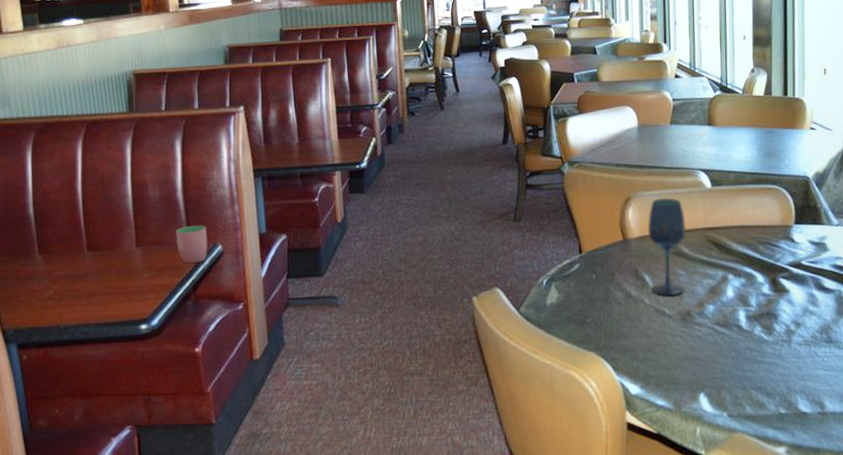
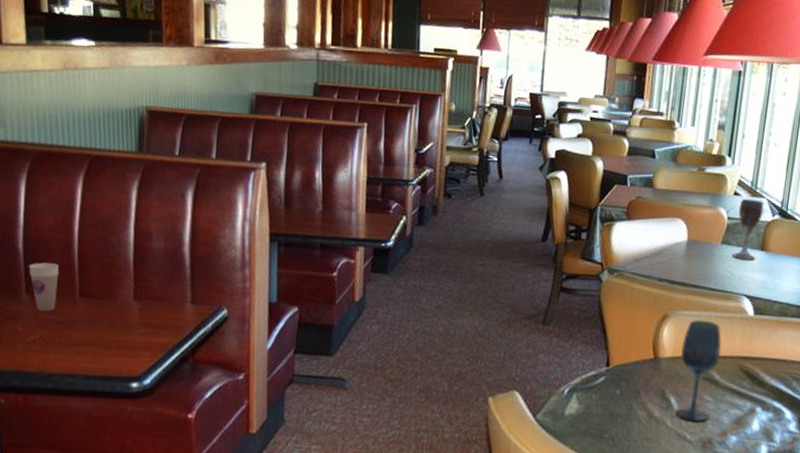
cup: none [40,223,68,269] -> present [29,262,60,312]
cup: present [176,225,208,264] -> none [178,284,213,326]
cup: none [681,79,705,137] -> present [732,198,764,261]

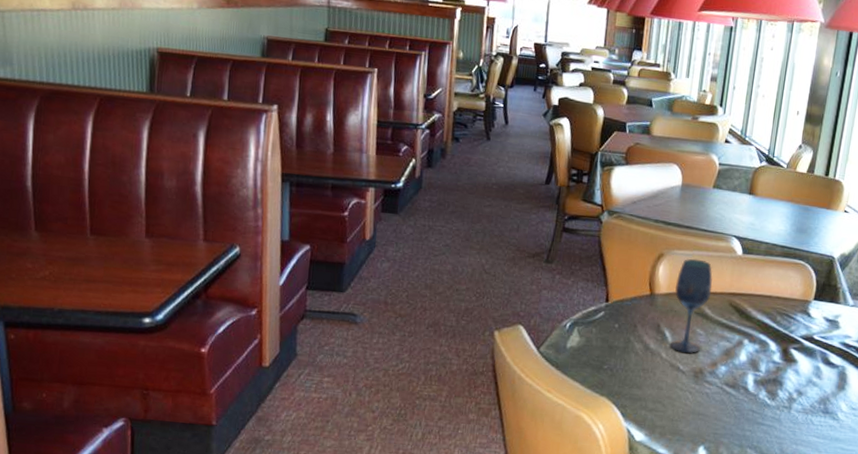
cup: present [29,262,60,312] -> none [38,200,70,249]
cup: present [732,198,764,261] -> none [722,146,753,204]

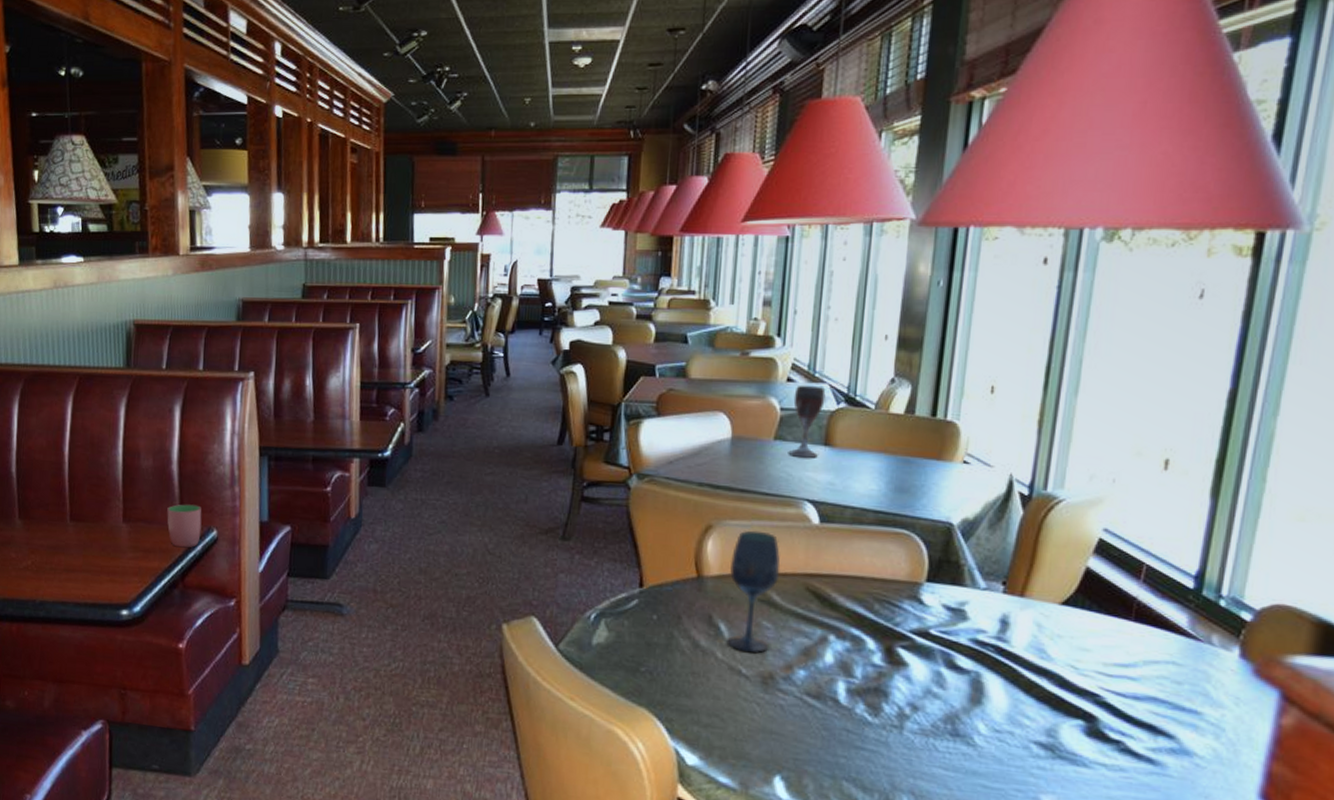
cup: none [190,222,226,263] -> present [167,504,202,548]
cup: none [722,146,753,204] -> present [788,385,826,459]

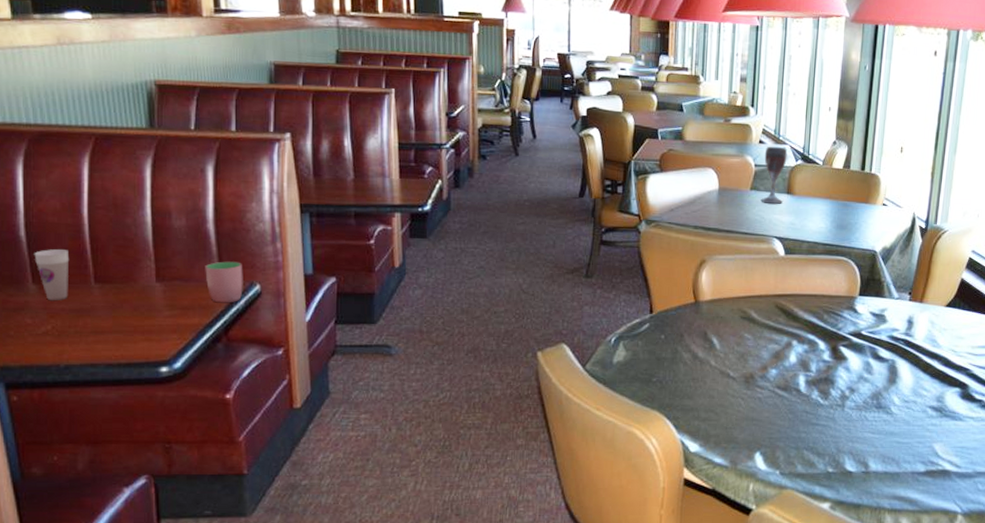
cup: none [21,486,51,537] -> present [34,249,70,301]
wineglass: present [726,530,781,654] -> none [718,262,757,360]

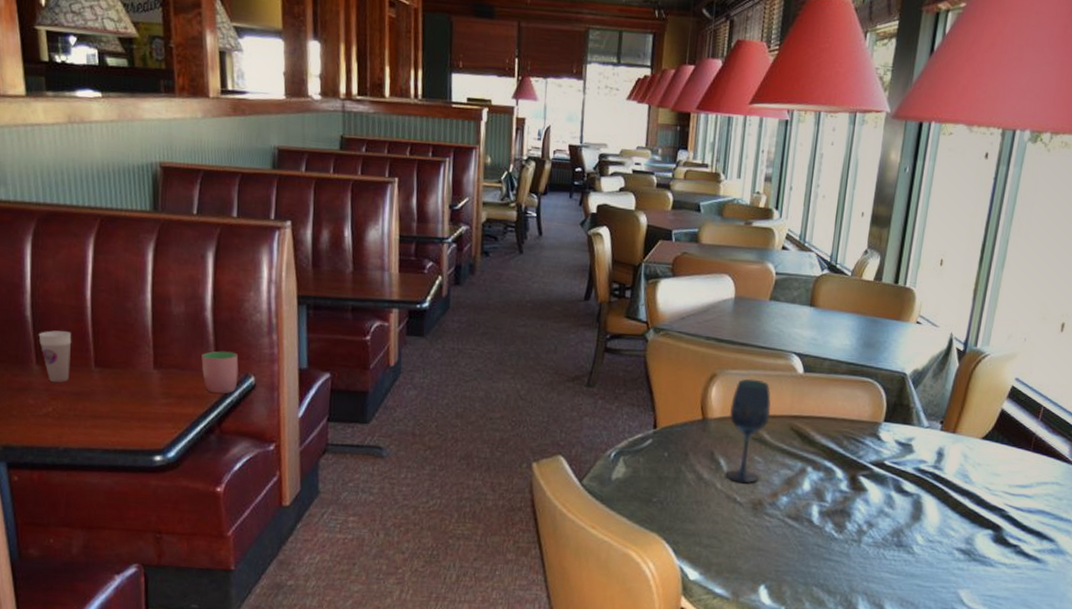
wineglass: none [718,262,757,360] -> present [725,378,771,484]
cup: present [761,146,788,205] -> none [780,253,813,317]

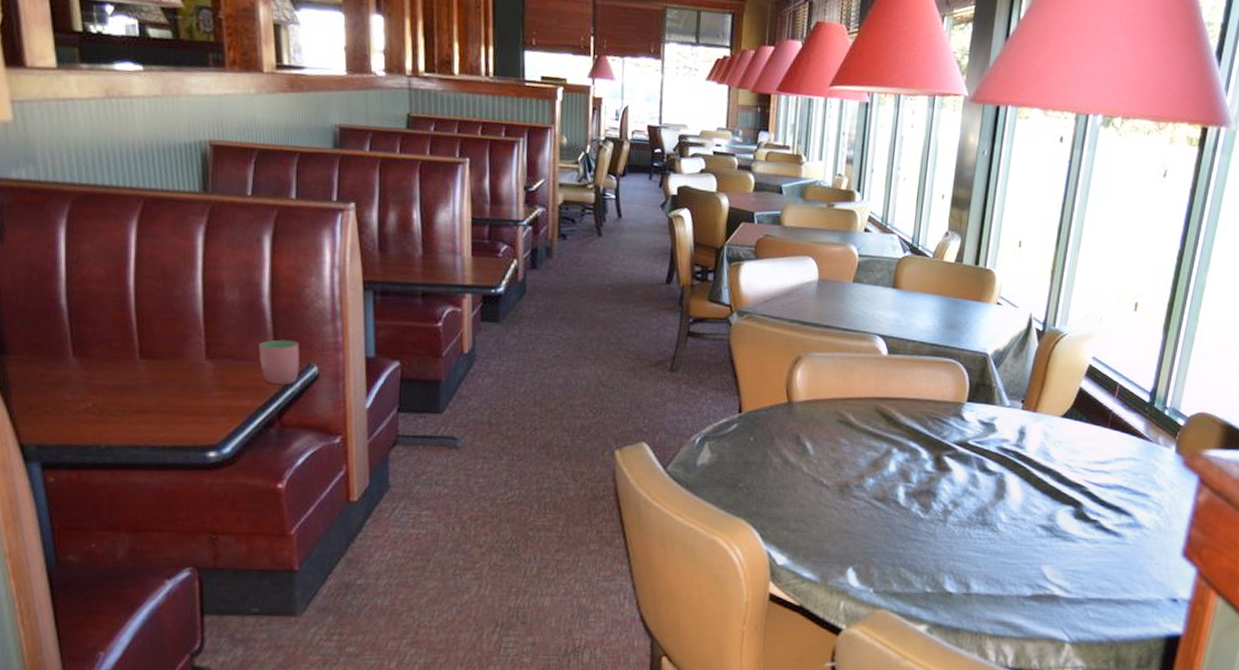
cup: present [38,330,72,384] -> none [75,320,114,377]
wineglass: present [725,378,771,484] -> none [811,361,856,467]

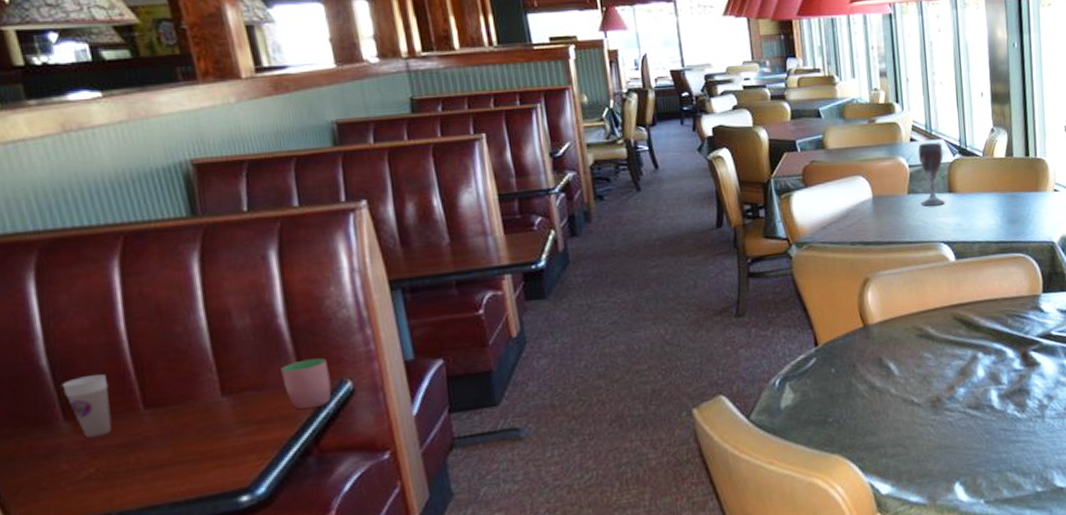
cup: none [75,320,114,377] -> present [61,374,112,439]
cup: none [864,235,895,299] -> present [918,142,945,207]

